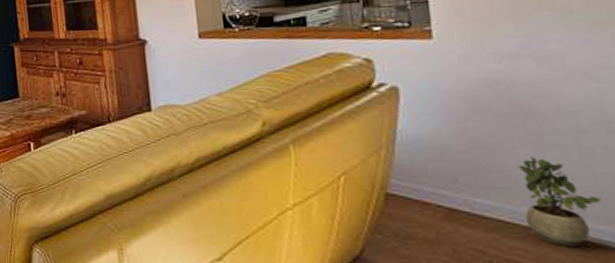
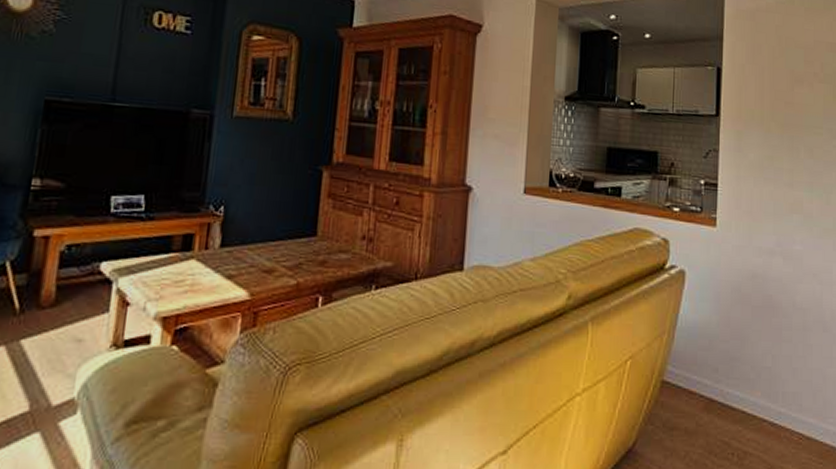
potted plant: present [519,157,601,247] -> none [762,350,813,439]

